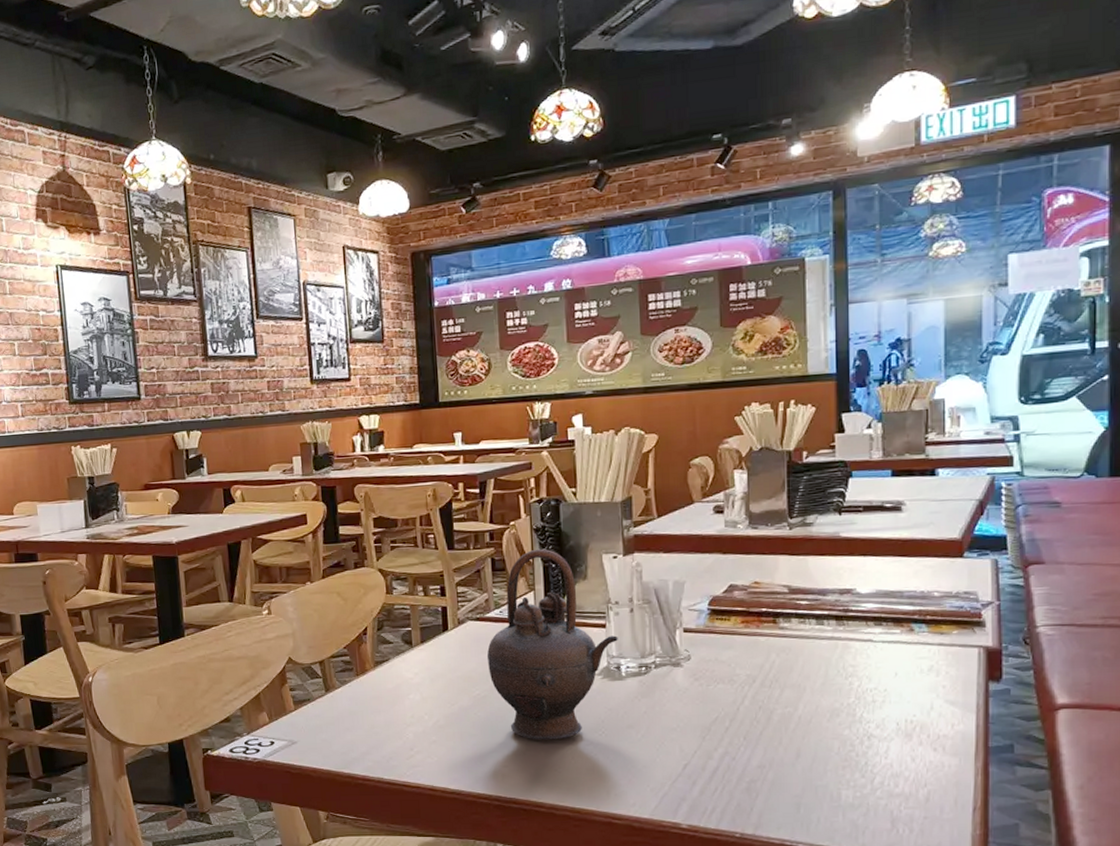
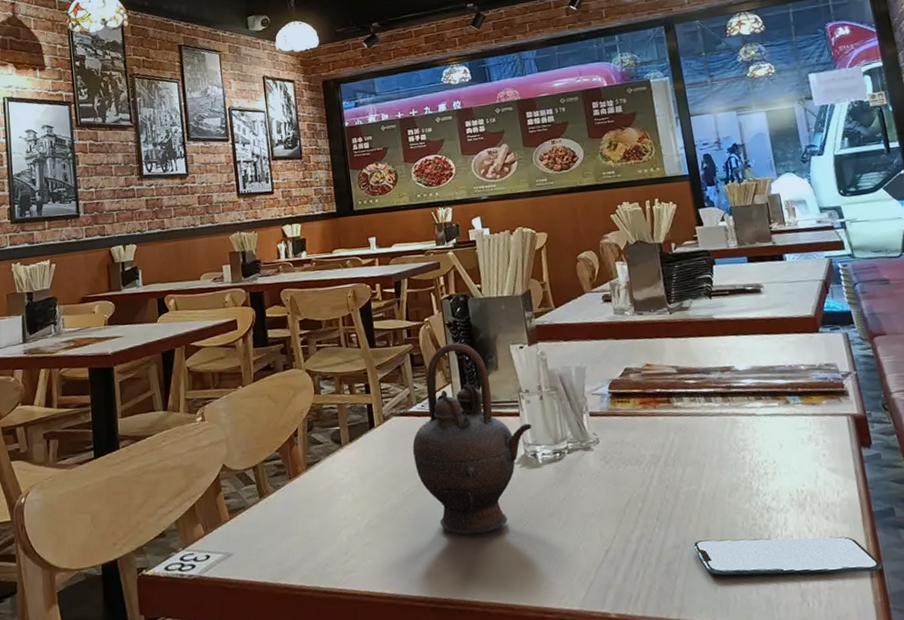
smartphone: none [780,762,988,806] -> present [693,536,882,576]

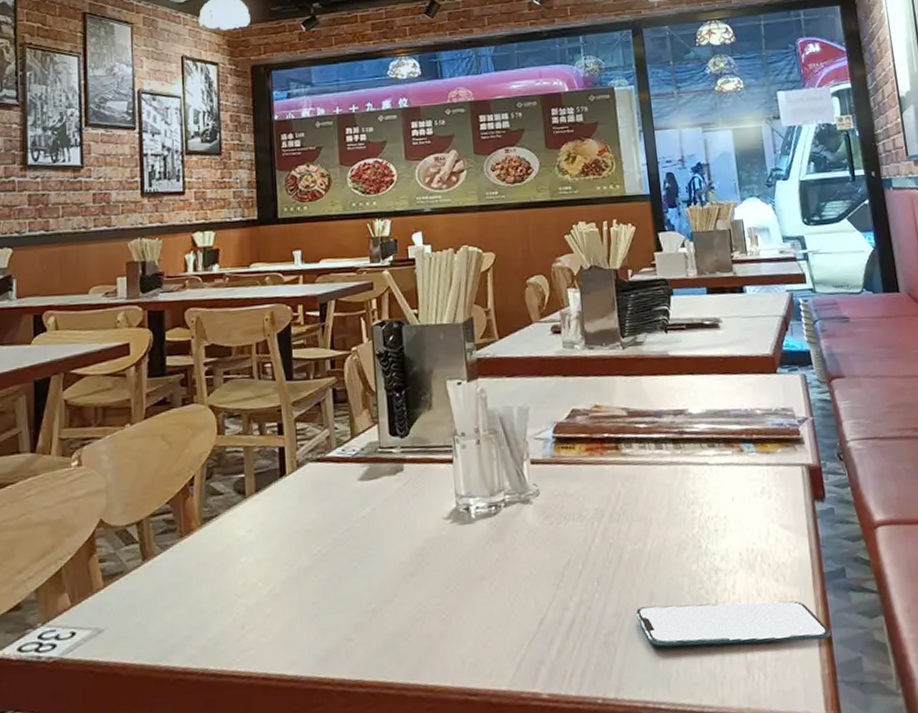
teapot: present [412,342,532,535] -> none [328,376,466,604]

